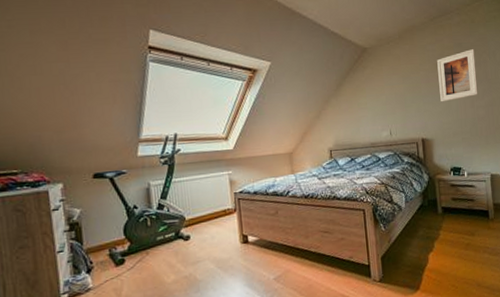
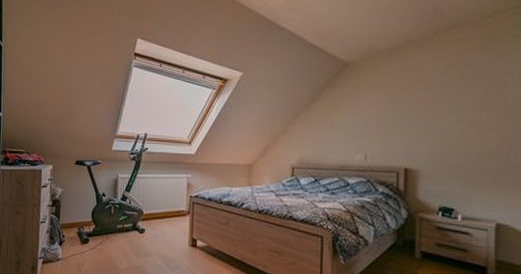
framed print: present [437,49,478,102] -> none [435,69,491,129]

